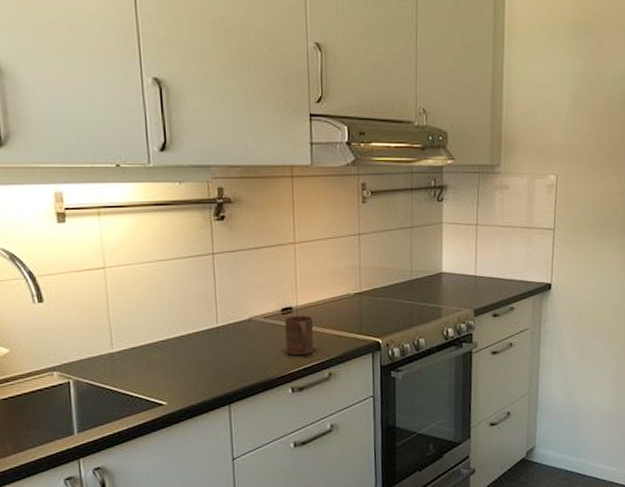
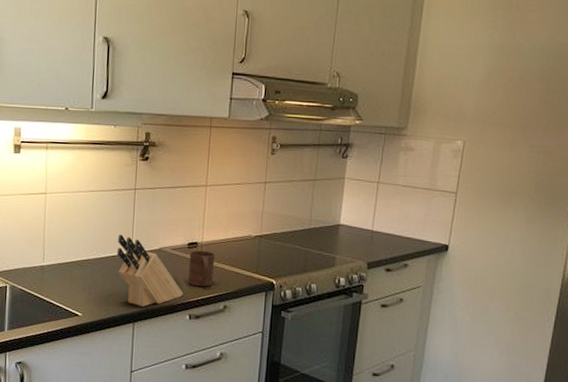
knife block: none [198,307,283,386] -> present [117,234,184,307]

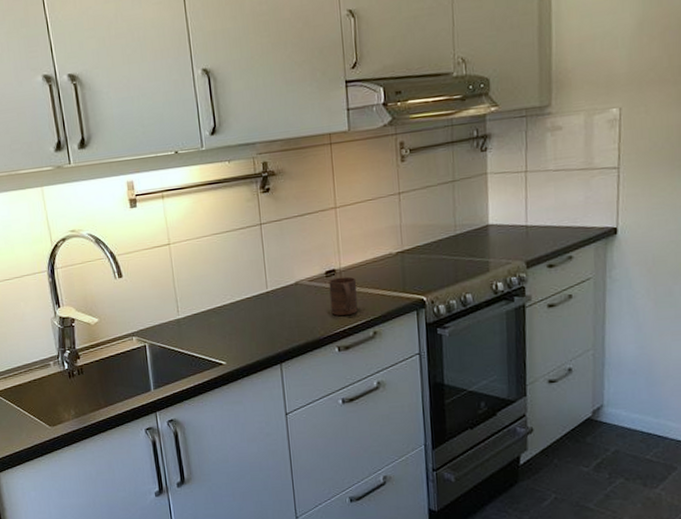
knife block: present [117,234,184,307] -> none [250,274,329,346]

